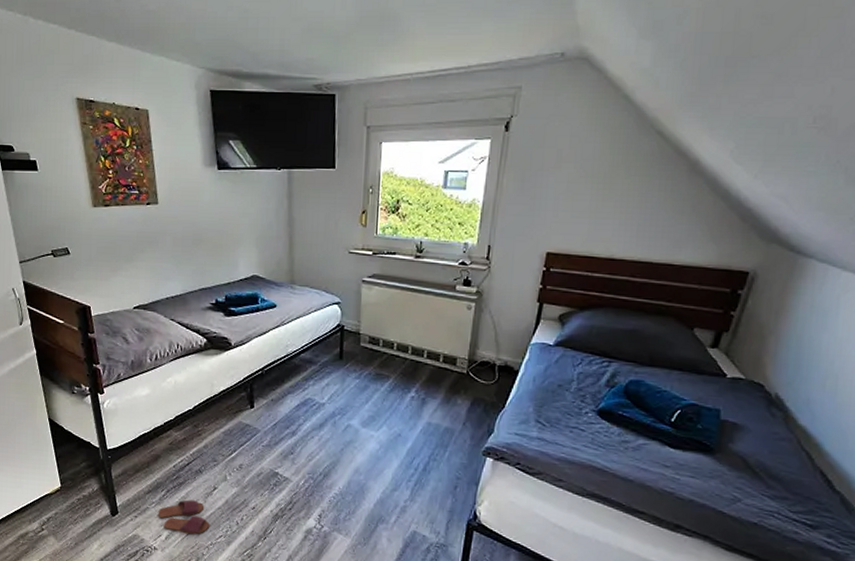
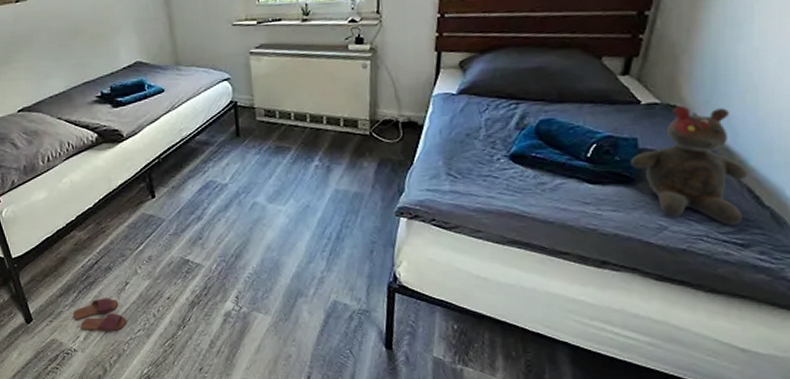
teddy bear: none [712,384,822,505] -> present [631,106,748,225]

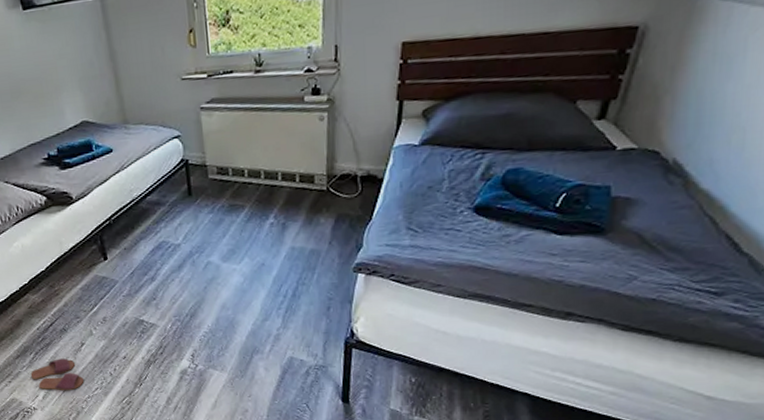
teddy bear: present [631,106,748,225] -> none [602,150,727,273]

